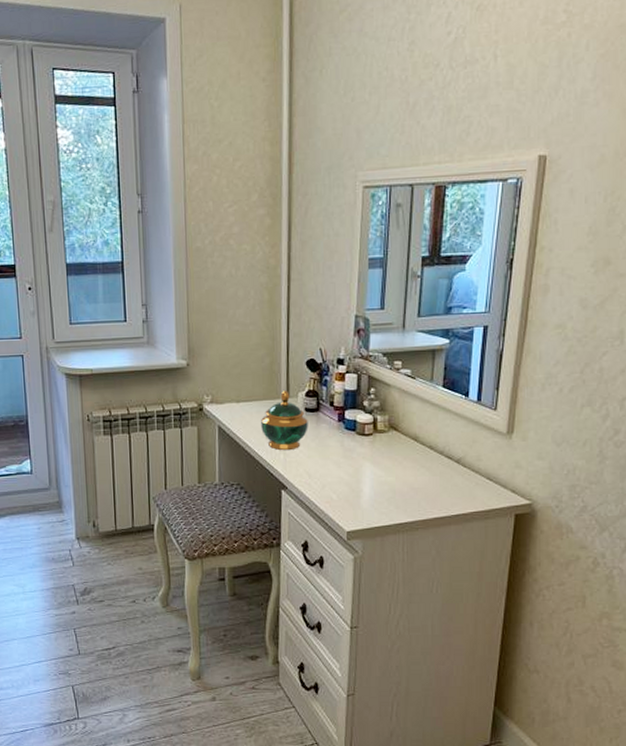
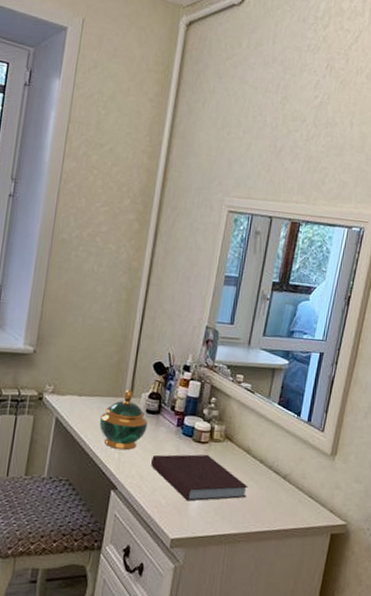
notebook: none [317,446,420,494] -> present [151,454,248,501]

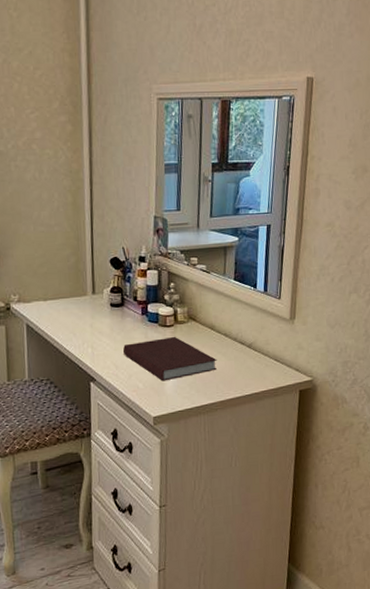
decorative jar: present [99,390,148,450] -> none [68,288,114,344]

